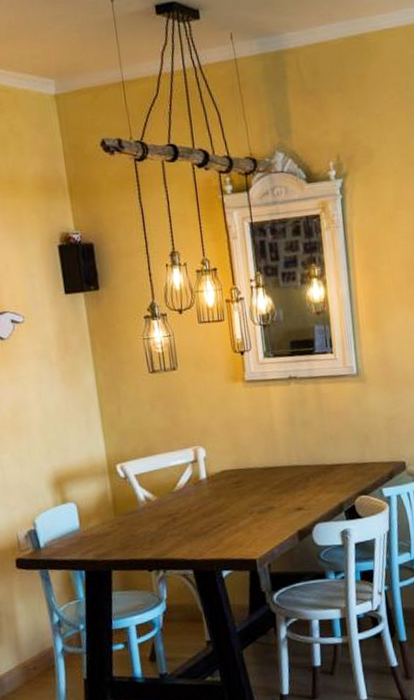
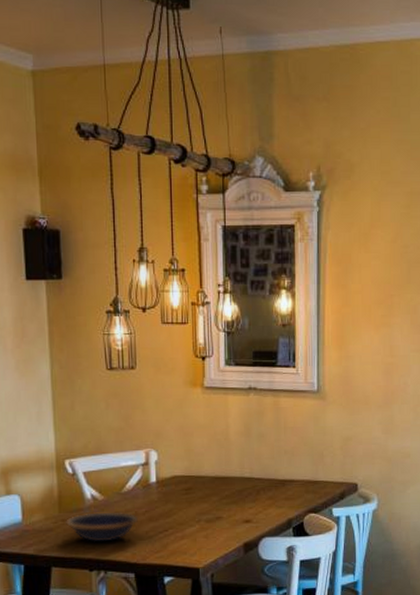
bowl: none [122,510,193,543] -> present [66,511,139,542]

